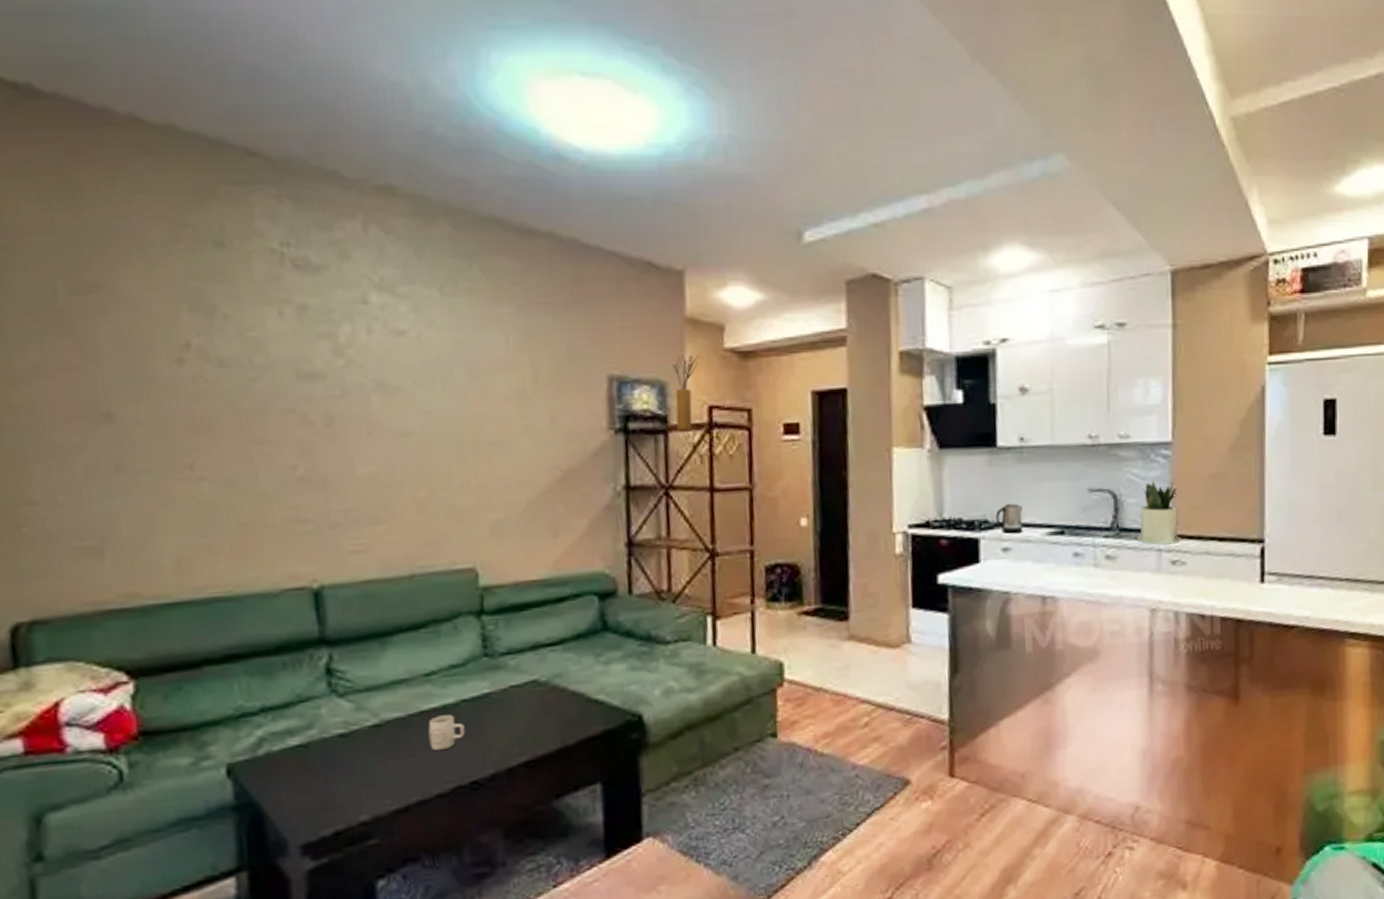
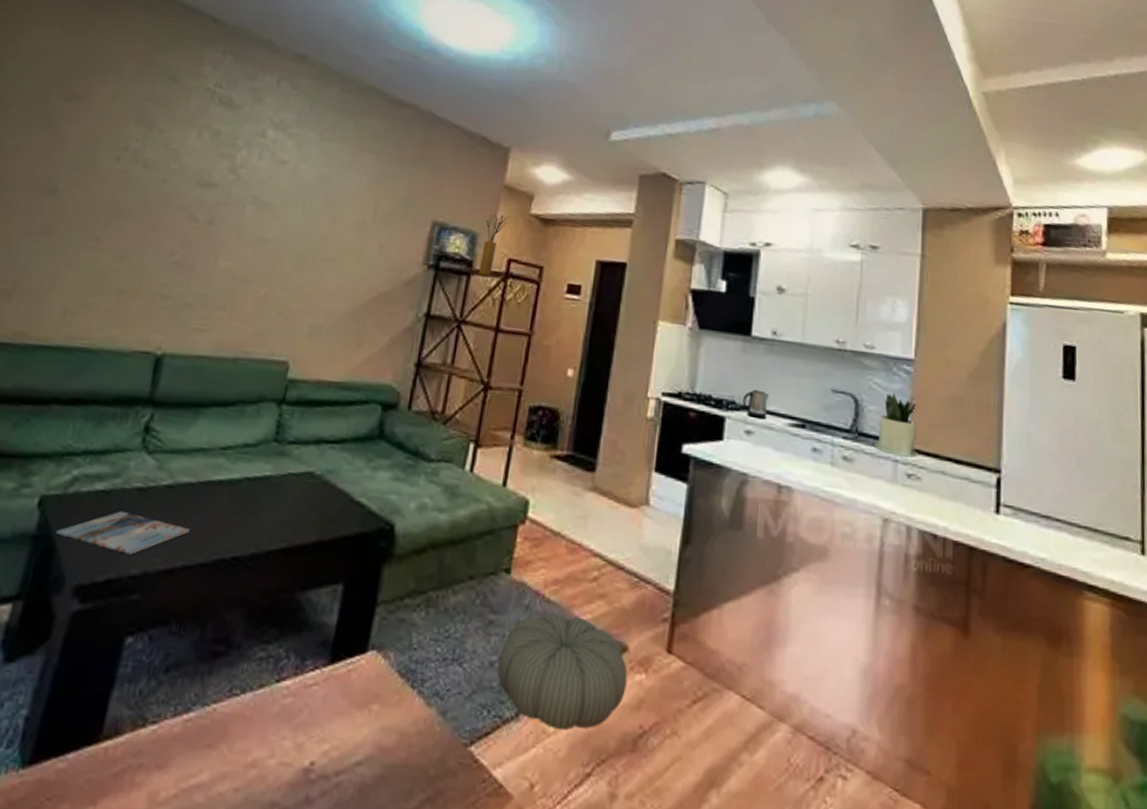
magazine: none [259,761,414,804] -> present [56,511,190,555]
mug: present [428,715,465,750] -> none [207,488,242,521]
pouf: none [781,763,914,868] -> present [497,613,628,730]

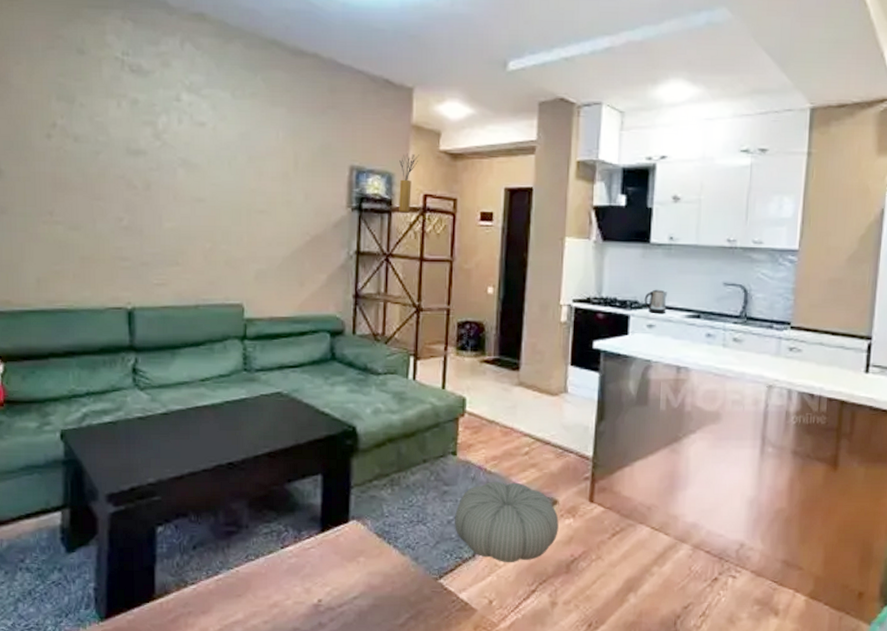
magazine: present [56,511,190,555] -> none [81,436,189,468]
planter: present [875,393,918,458] -> none [761,281,800,334]

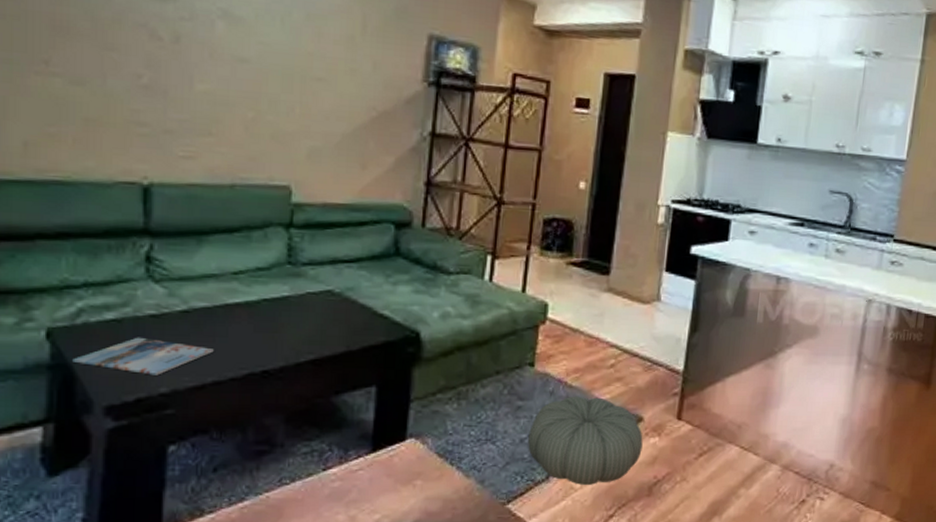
magazine: none [81,436,189,468] -> present [72,337,214,376]
vase: present [399,153,419,213] -> none [483,25,510,93]
kettle: present [644,289,667,314] -> none [747,193,772,221]

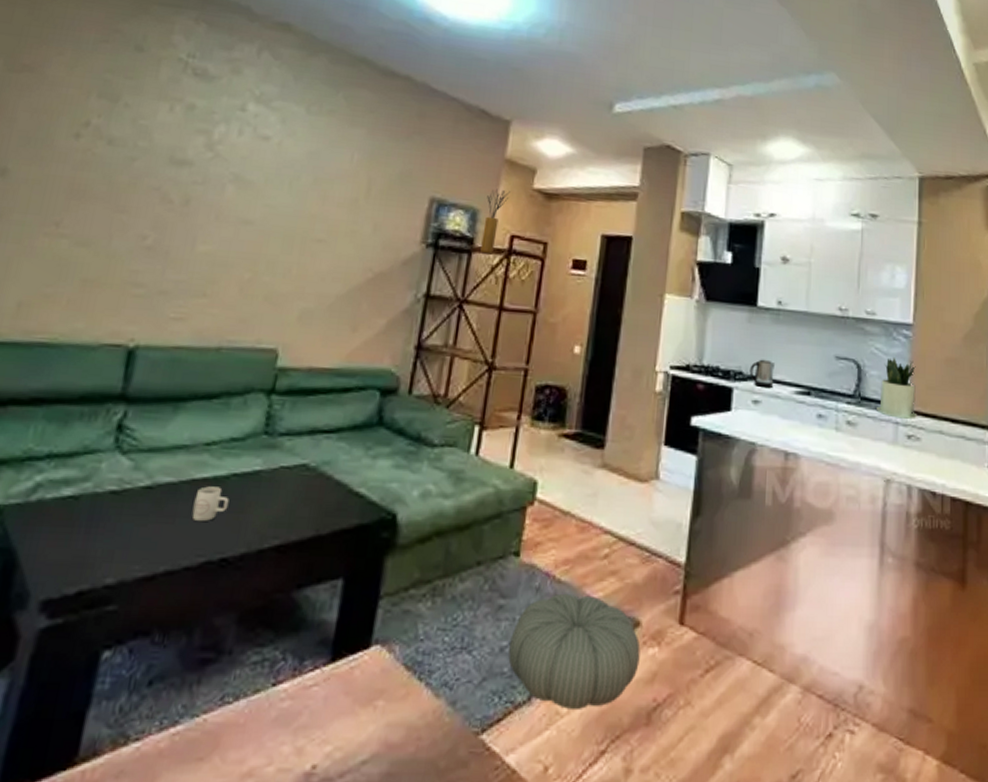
magazine: present [72,337,214,376] -> none [17,517,172,563]
mug: none [230,310,263,340] -> present [191,486,229,521]
vase: none [483,25,510,93] -> present [480,188,510,254]
kettle: none [747,193,772,221] -> present [749,359,775,389]
planter: none [864,191,905,247] -> present [877,357,918,419]

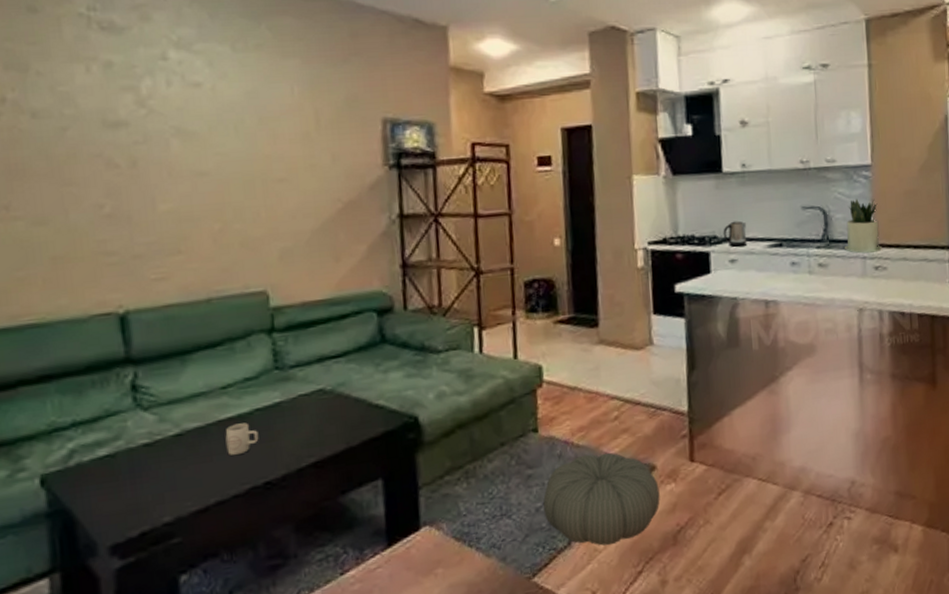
vase: present [480,188,510,254] -> none [439,98,462,166]

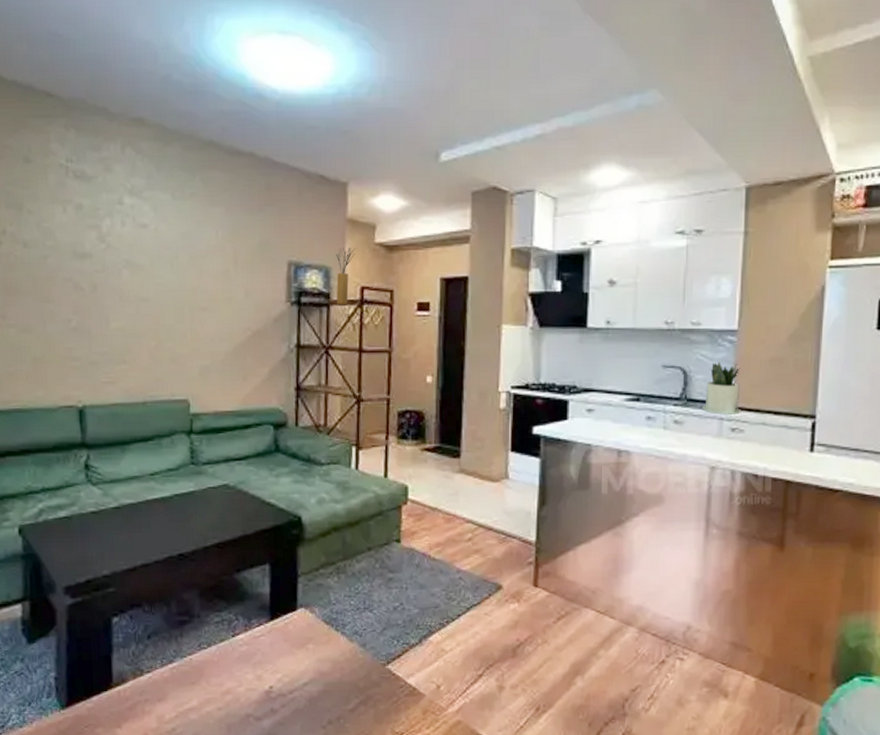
mug: present [225,423,259,455] -> none [151,504,176,529]
vase: none [439,98,462,166] -> present [336,247,355,306]
pouf: present [543,452,660,546] -> none [401,568,504,647]
kettle: present [723,220,747,248] -> none [583,373,606,399]

